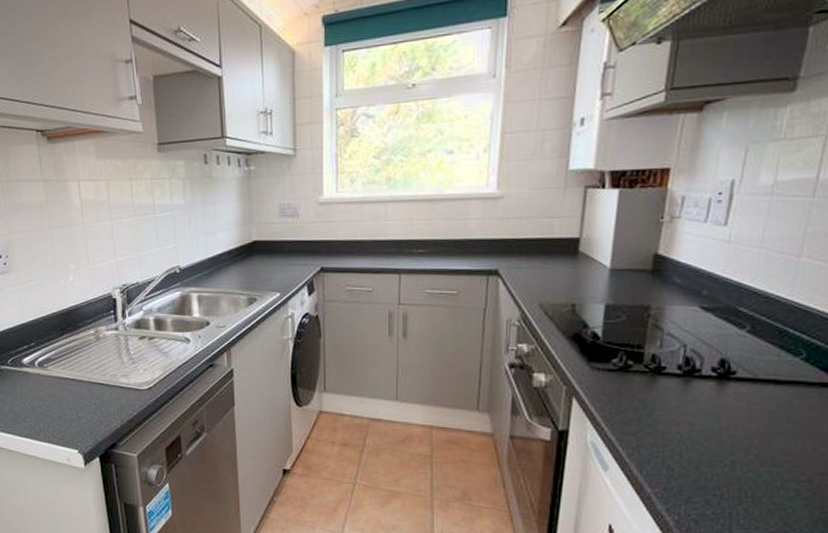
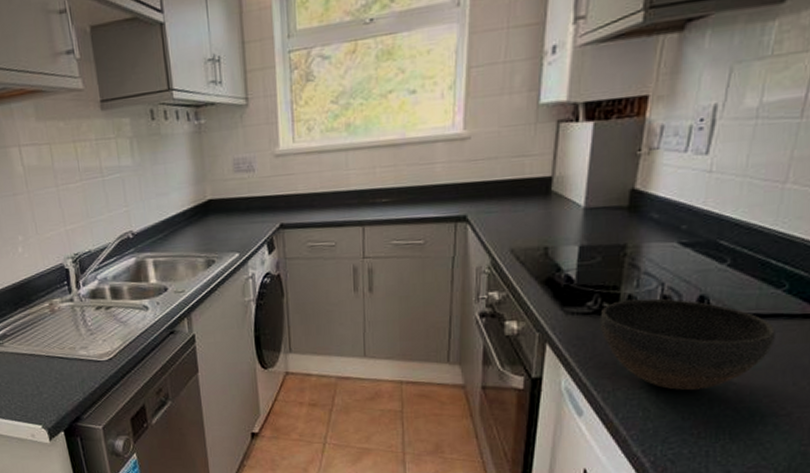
bowl: none [624,359,794,452] -> present [599,298,775,391]

